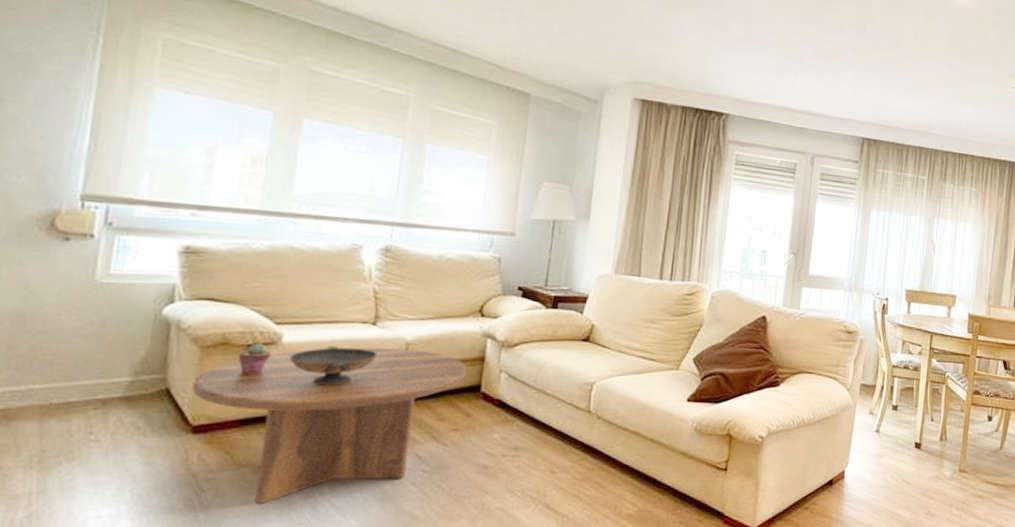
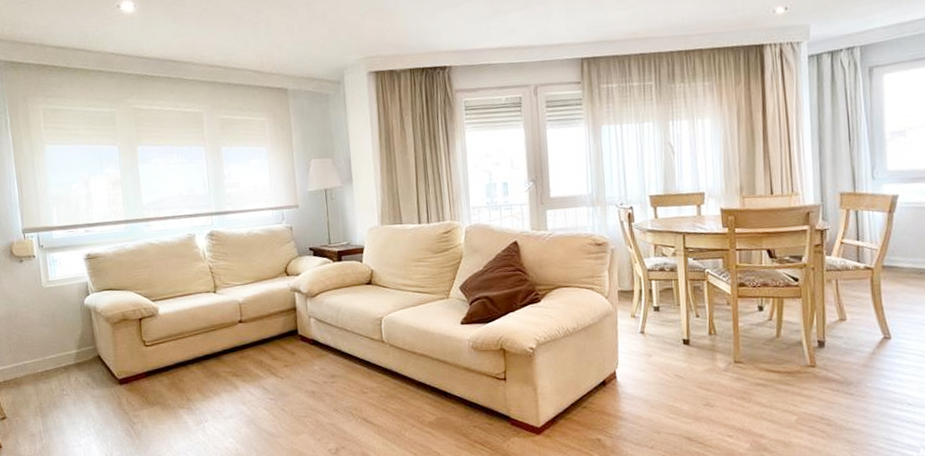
coffee table: present [192,347,467,504] -> none [112,308,286,431]
potted succulent: present [238,343,271,376] -> none [134,316,154,341]
decorative bowl: present [289,345,378,386] -> none [166,311,222,343]

